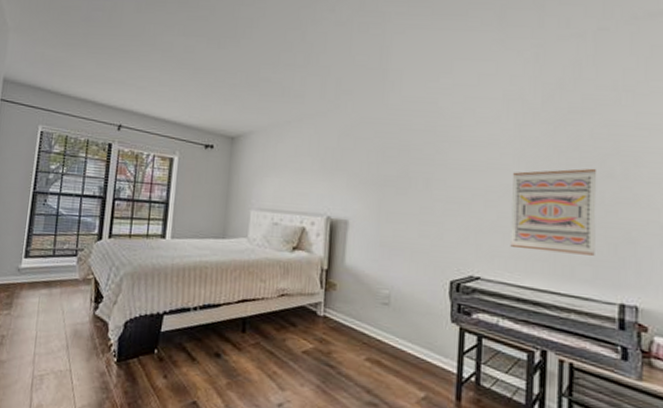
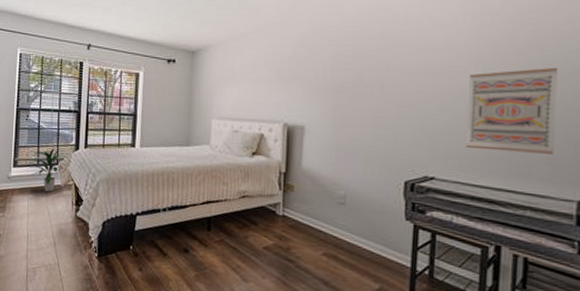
indoor plant: none [46,236,84,287] -> present [32,147,64,192]

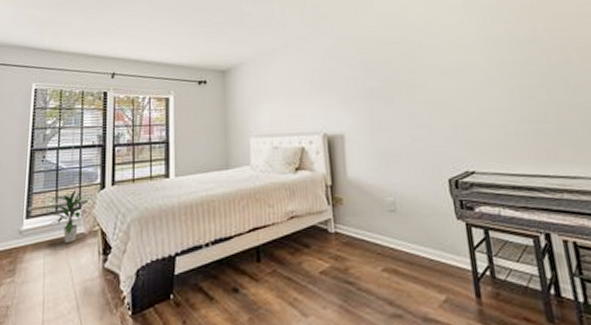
wall art: present [466,67,559,154] -> none [485,57,572,139]

